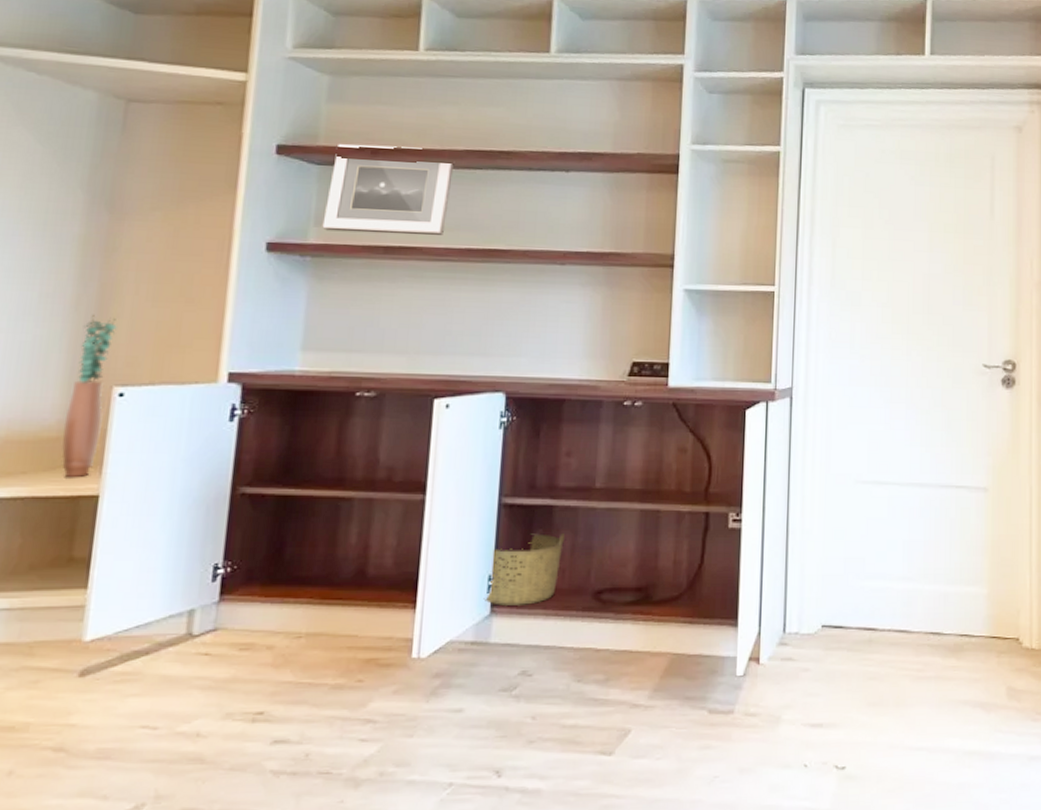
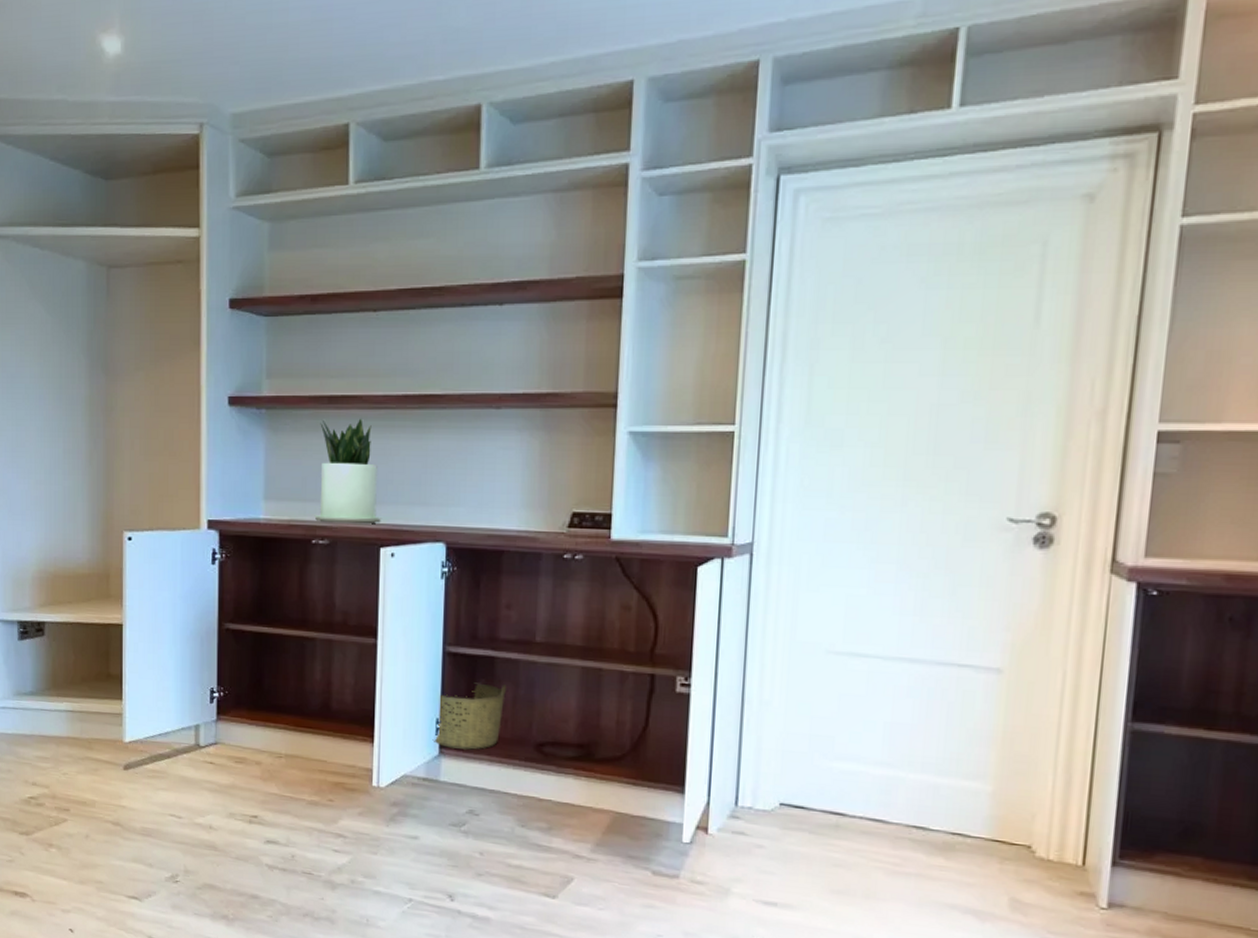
vase: present [61,314,117,477] -> none [92,467,121,608]
picture frame: present [322,144,453,235] -> none [273,291,387,383]
planter: none [360,269,438,375] -> present [314,418,383,524]

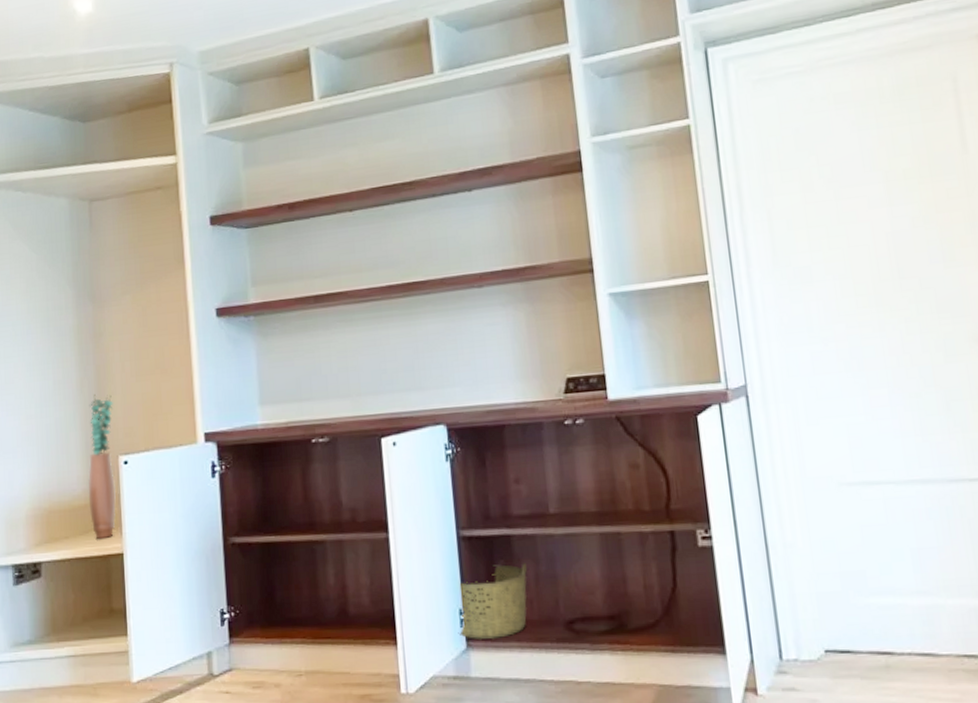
vase: none [92,467,121,608] -> present [88,393,116,539]
planter: present [314,418,383,524] -> none [309,313,381,421]

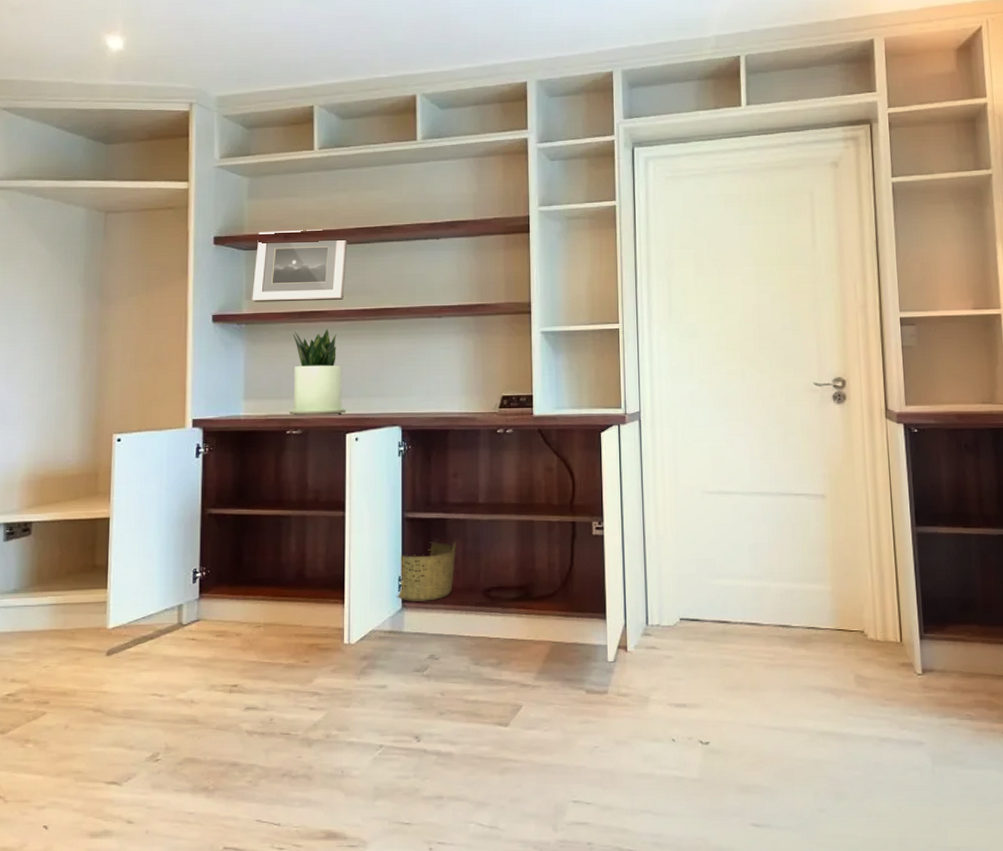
vase: present [88,393,116,539] -> none [81,379,112,504]
picture frame: none [258,194,365,289] -> present [252,230,347,303]
planter: none [309,313,381,421] -> present [288,329,348,416]

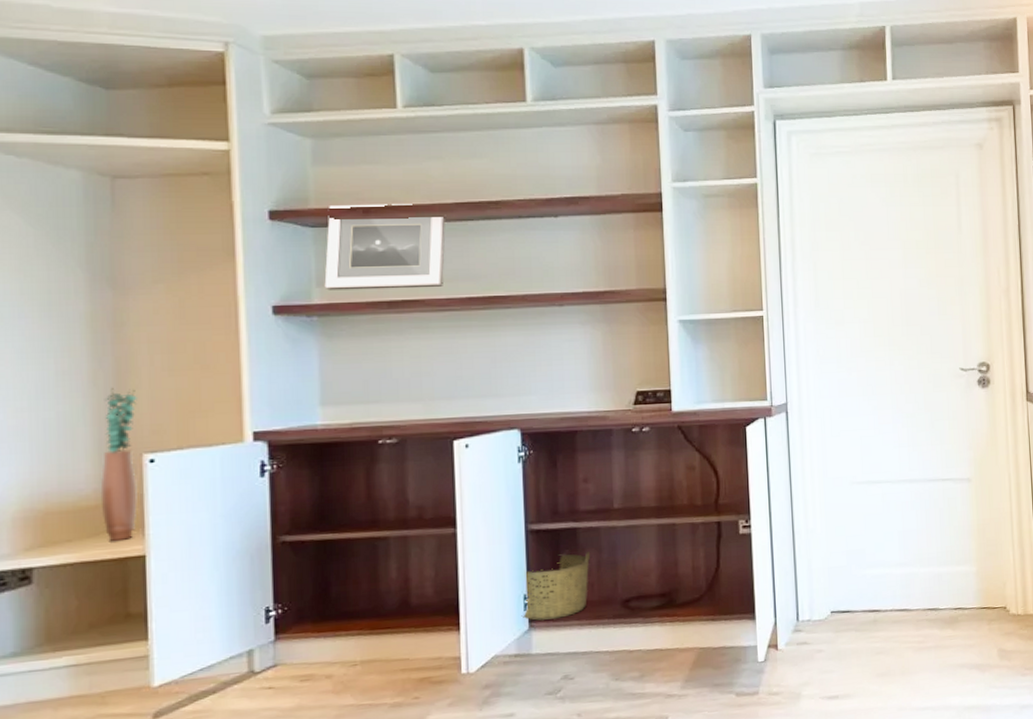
vase: none [81,379,112,504] -> present [100,387,137,541]
planter: present [288,329,348,416] -> none [379,320,454,422]

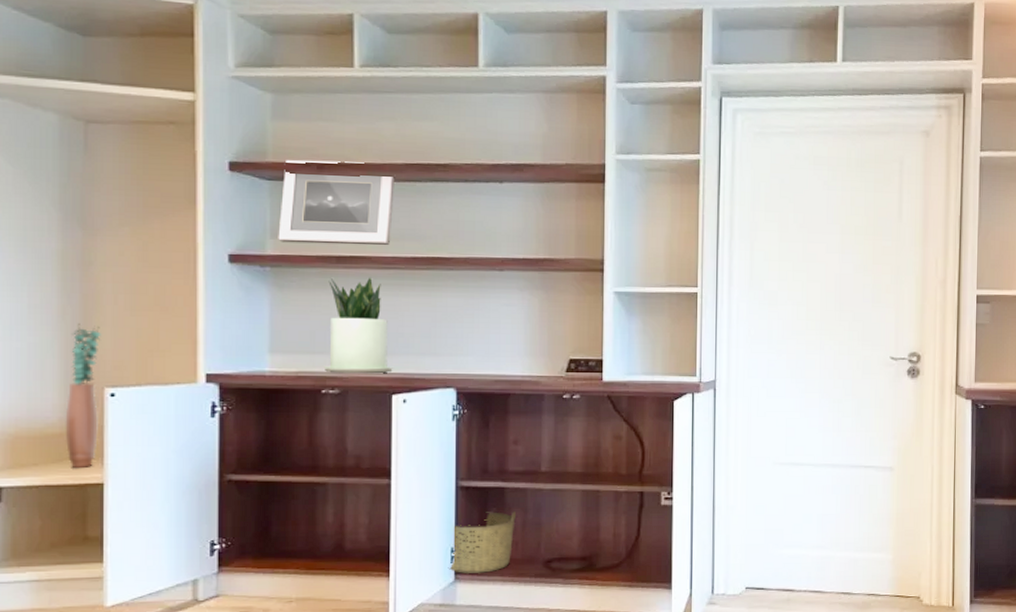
planter: none [379,320,454,422] -> present [324,277,394,374]

